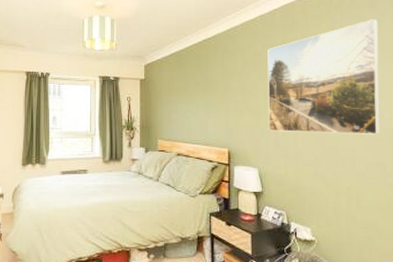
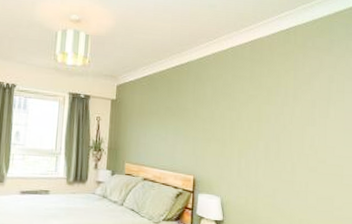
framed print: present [267,18,380,134] -> none [232,61,335,170]

